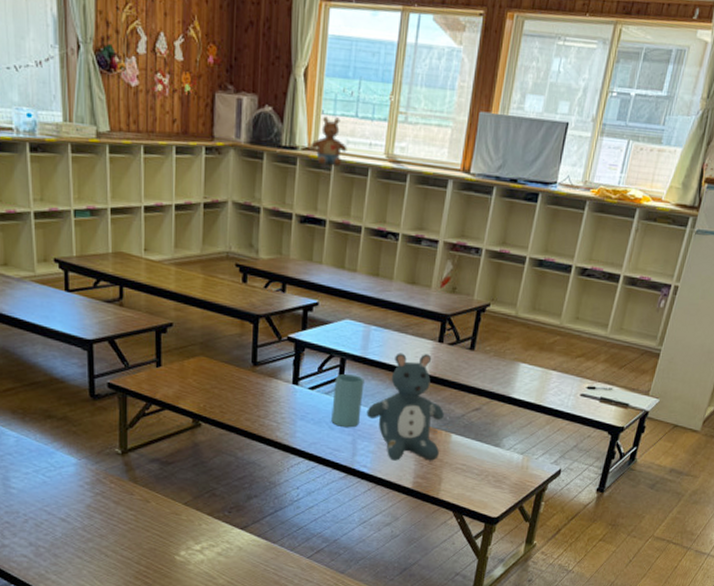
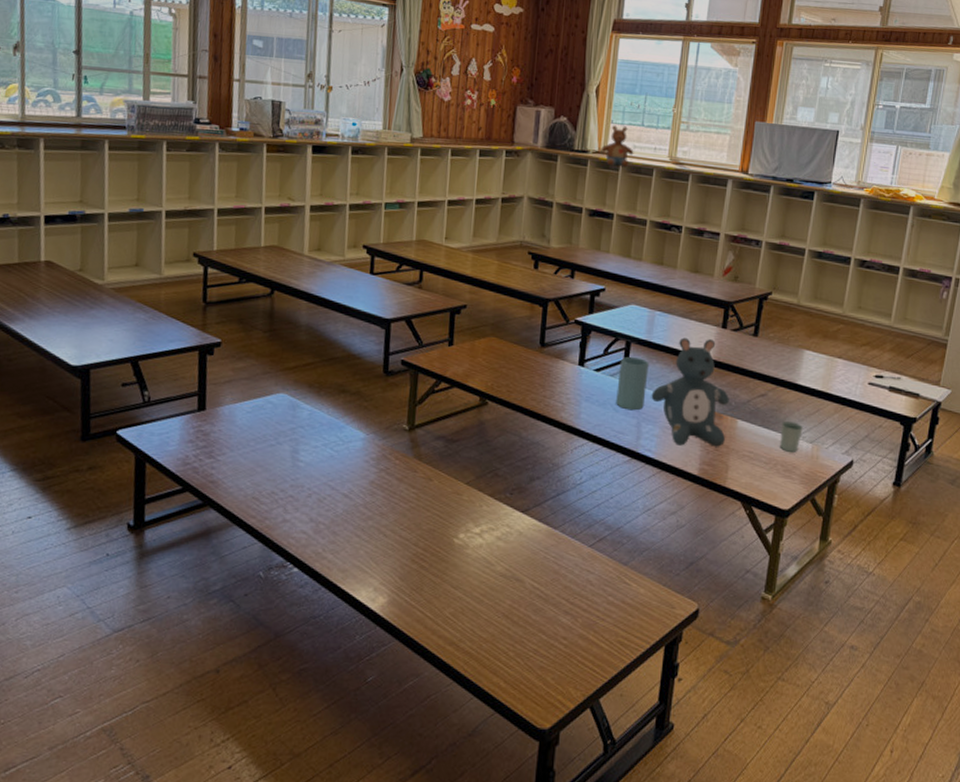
cup: none [492,434,515,464] -> present [780,421,803,452]

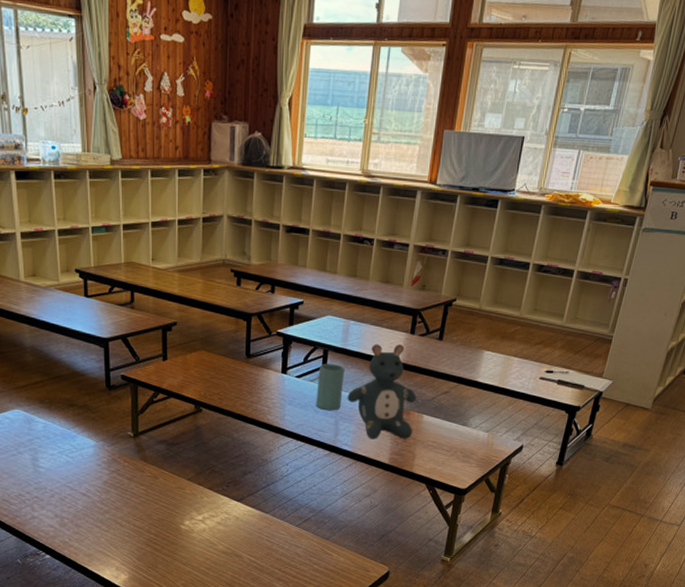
stuffed toy: present [601,125,634,168] -> none [295,139,327,182]
cup: present [780,421,803,452] -> none [460,415,481,441]

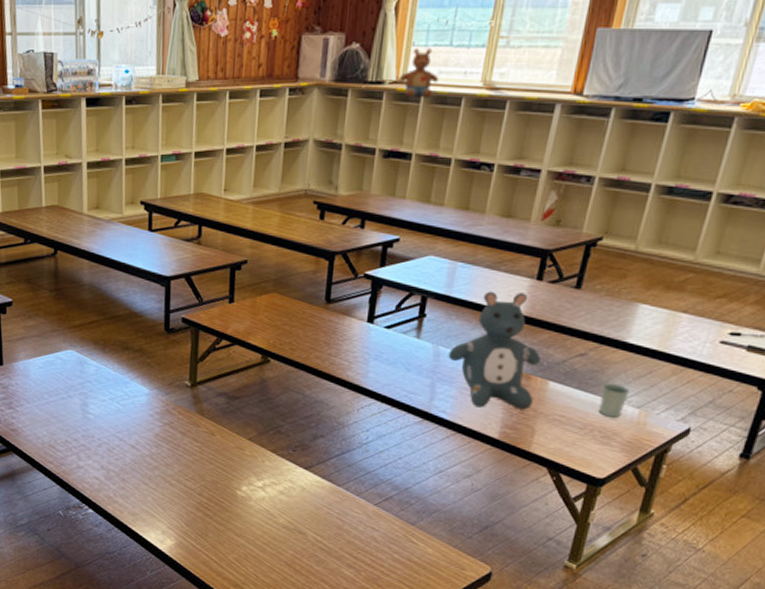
stuffed toy: none [295,139,327,182] -> present [399,48,439,98]
cup: present [316,363,345,411] -> none [408,312,447,370]
cup: none [460,415,481,441] -> present [599,384,630,418]

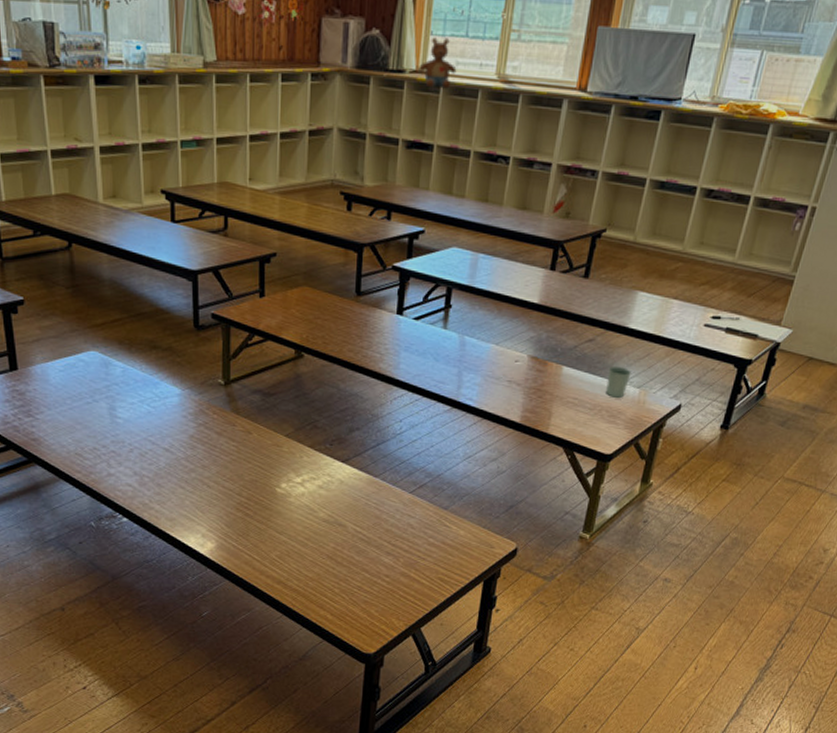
stuffed animal: present [448,291,541,410] -> none [473,281,555,394]

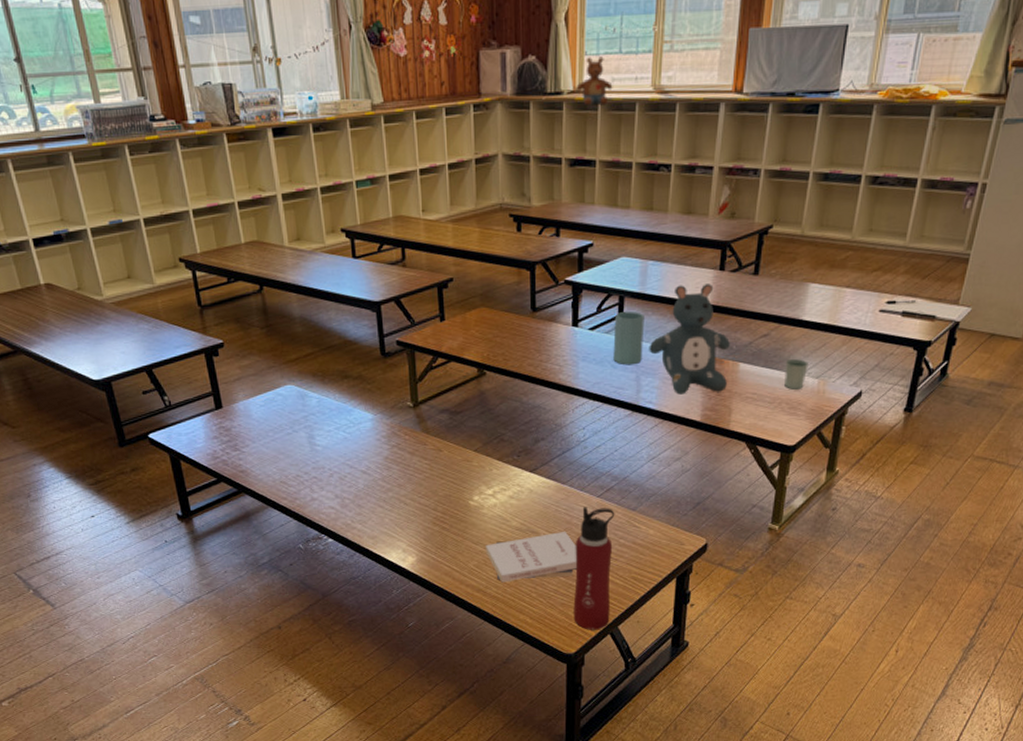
books: none [289,525,384,576] -> present [485,531,577,583]
water bottle: none [376,502,426,631] -> present [573,507,615,630]
cup: none [436,303,471,360] -> present [613,311,645,365]
stuffed animal: none [473,281,555,394] -> present [649,284,730,395]

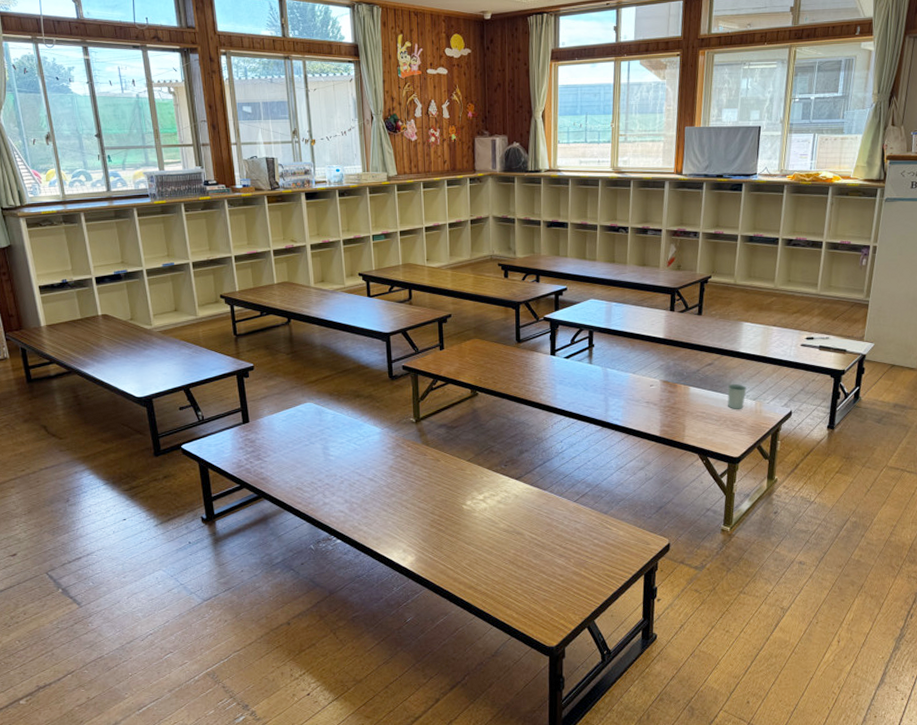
books: present [485,531,577,583] -> none [476,532,557,580]
water bottle: present [573,507,615,630] -> none [554,511,590,624]
stuffed toy: present [576,56,613,106] -> none [551,145,581,182]
cup: present [613,311,645,365] -> none [585,343,611,388]
stuffed animal: present [649,284,730,395] -> none [614,322,681,413]

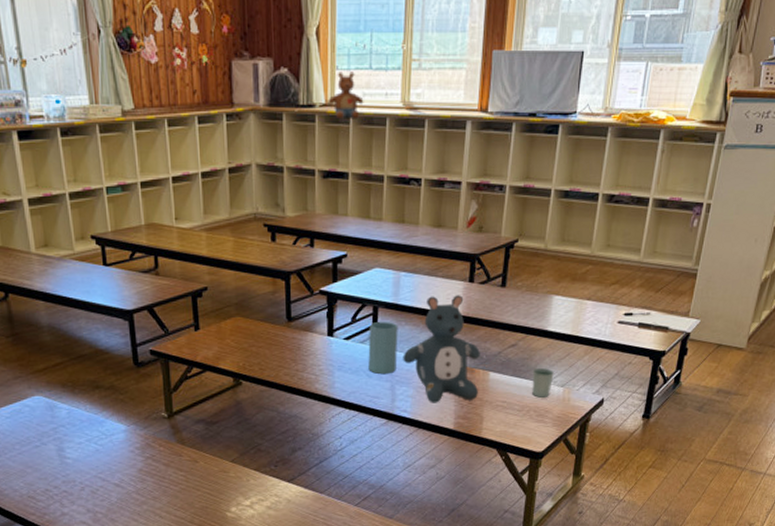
stuffed toy: none [551,145,581,182] -> present [328,71,364,120]
cup: none [585,343,611,388] -> present [368,321,398,375]
stuffed animal: none [614,322,681,413] -> present [403,295,480,403]

